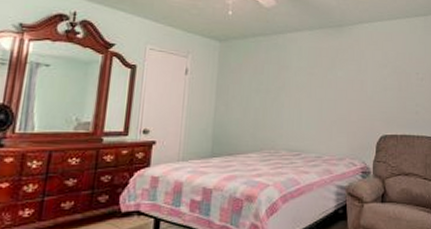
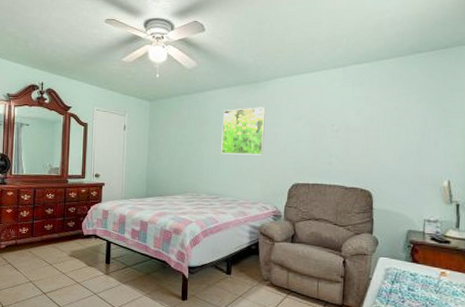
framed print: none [303,52,351,105] -> present [221,107,266,155]

